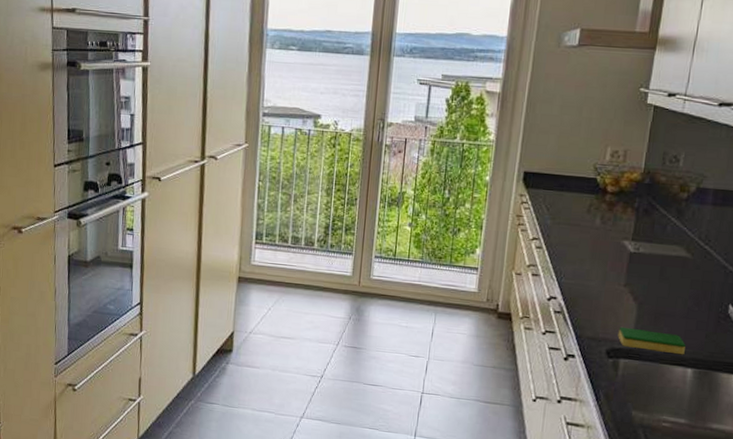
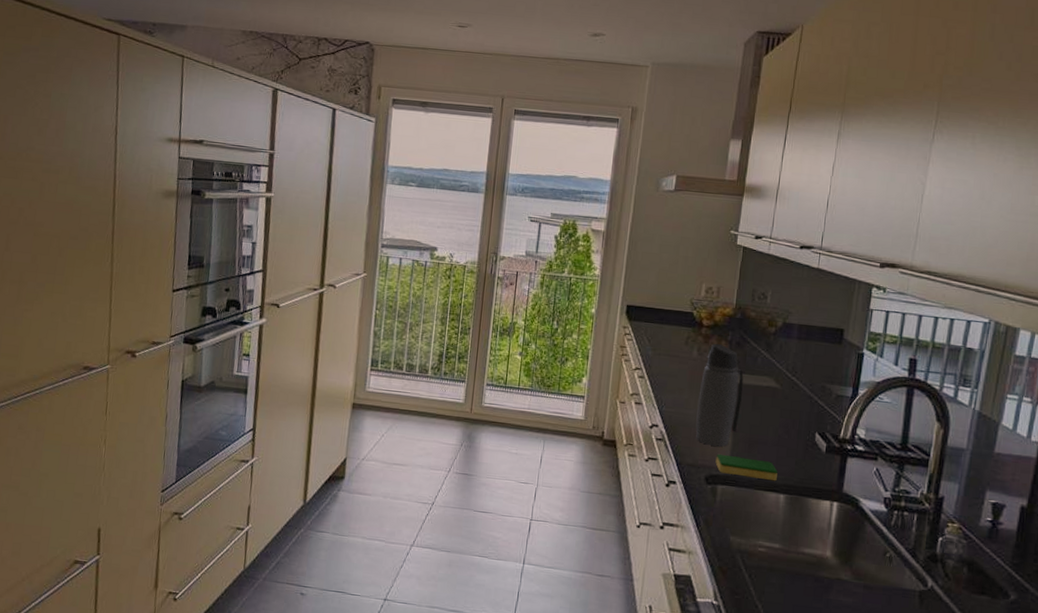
water bottle: none [597,211,651,319] -> present [695,343,744,447]

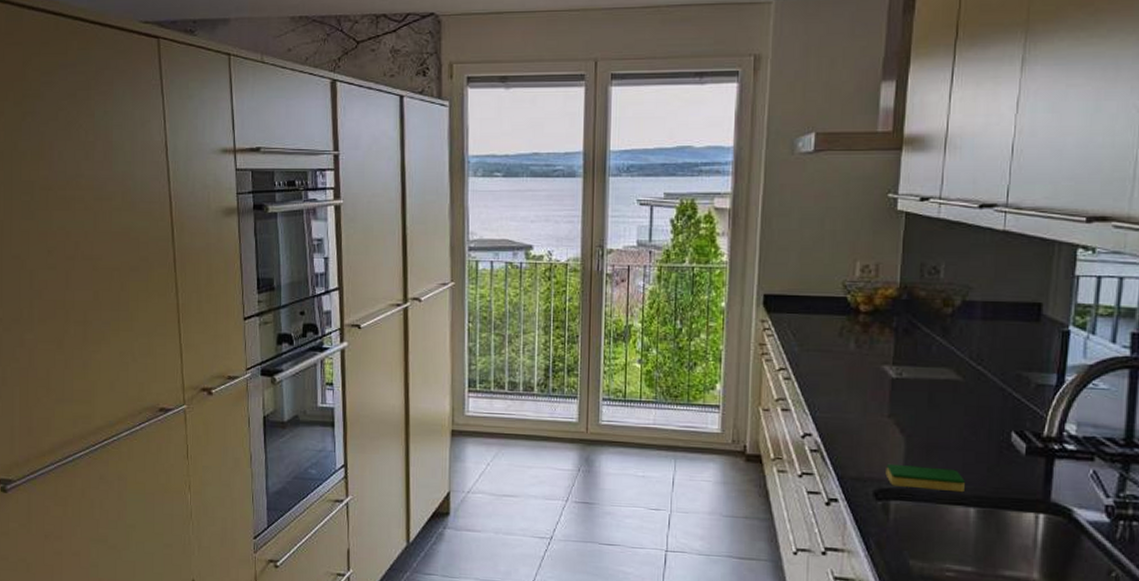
water bottle: present [695,343,744,447] -> none [858,332,915,455]

